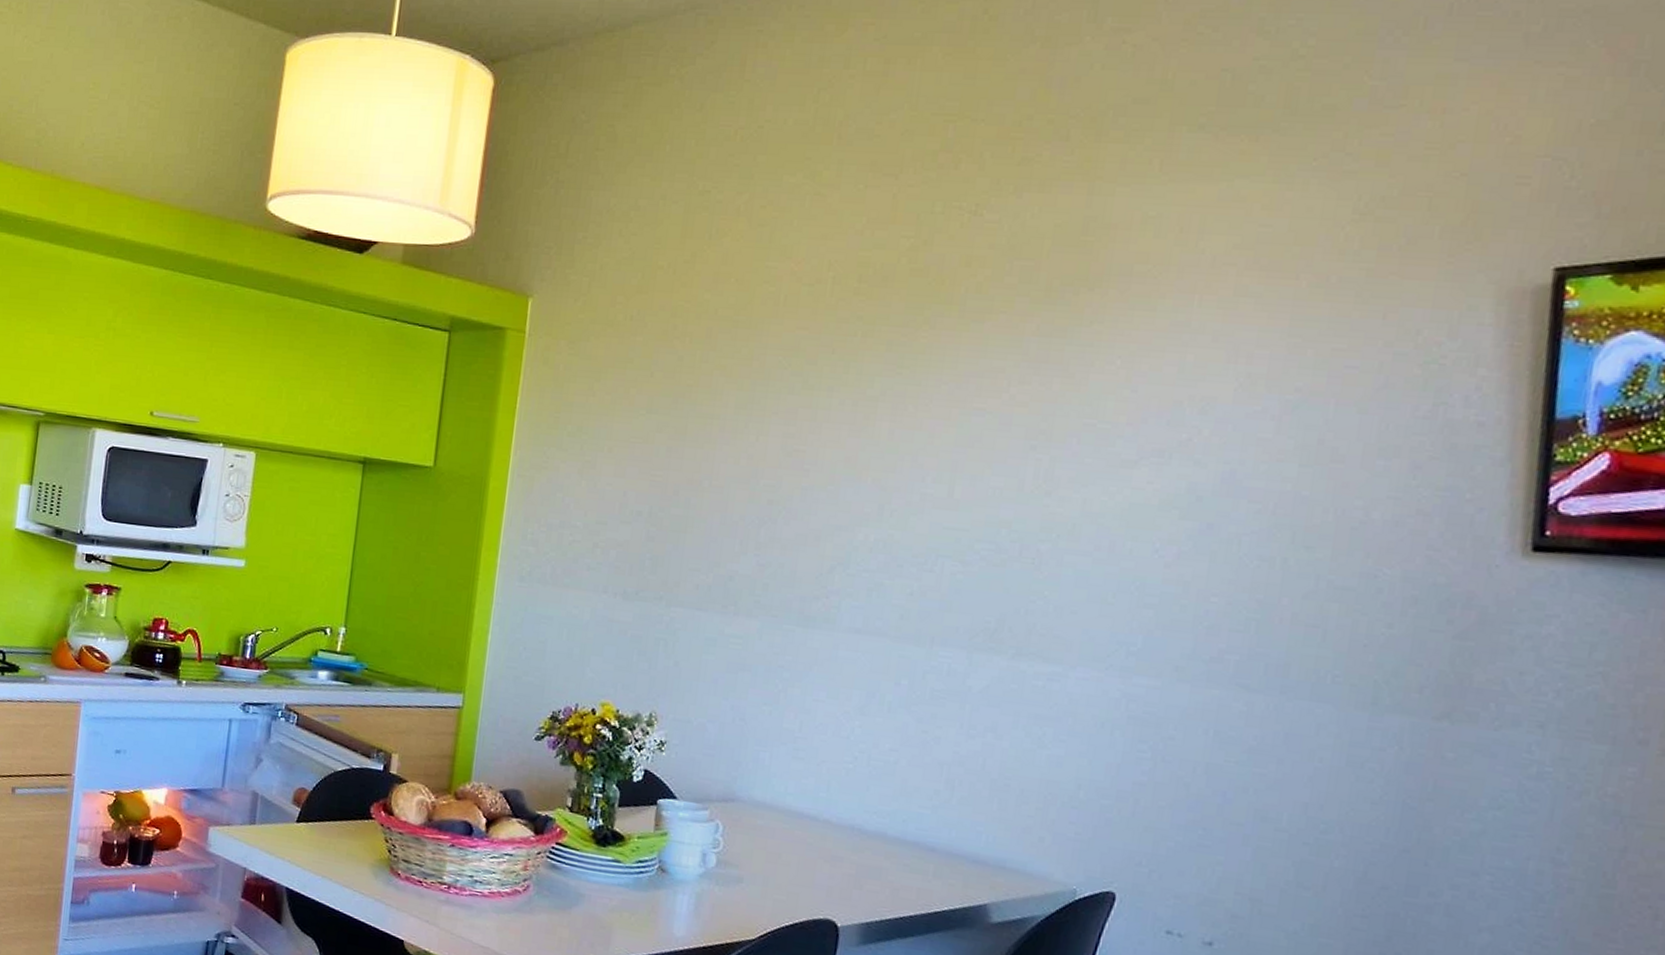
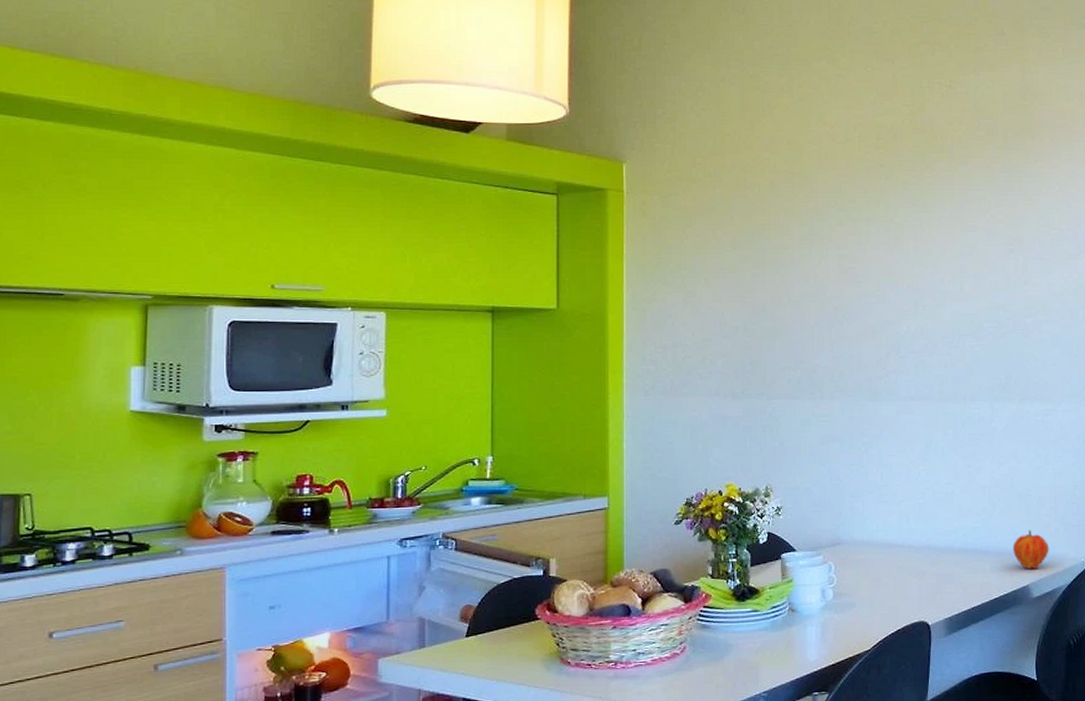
fruit: none [971,832,1026,885] -> present [1013,530,1049,569]

